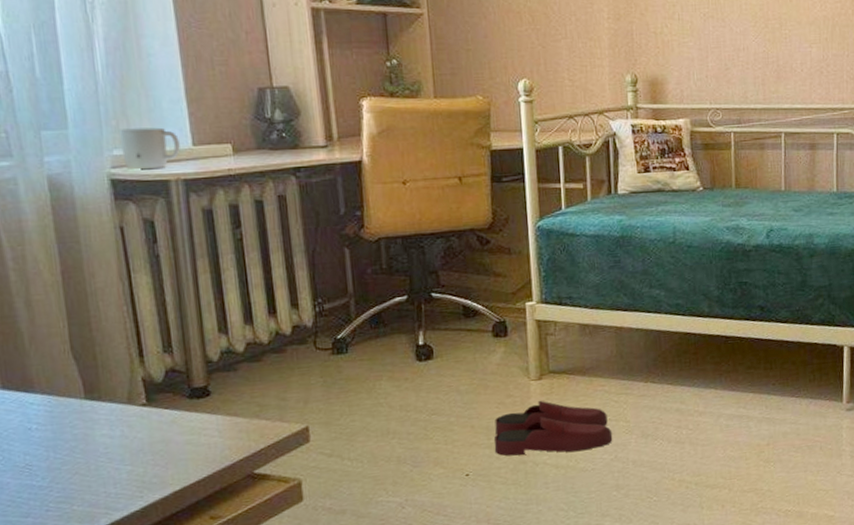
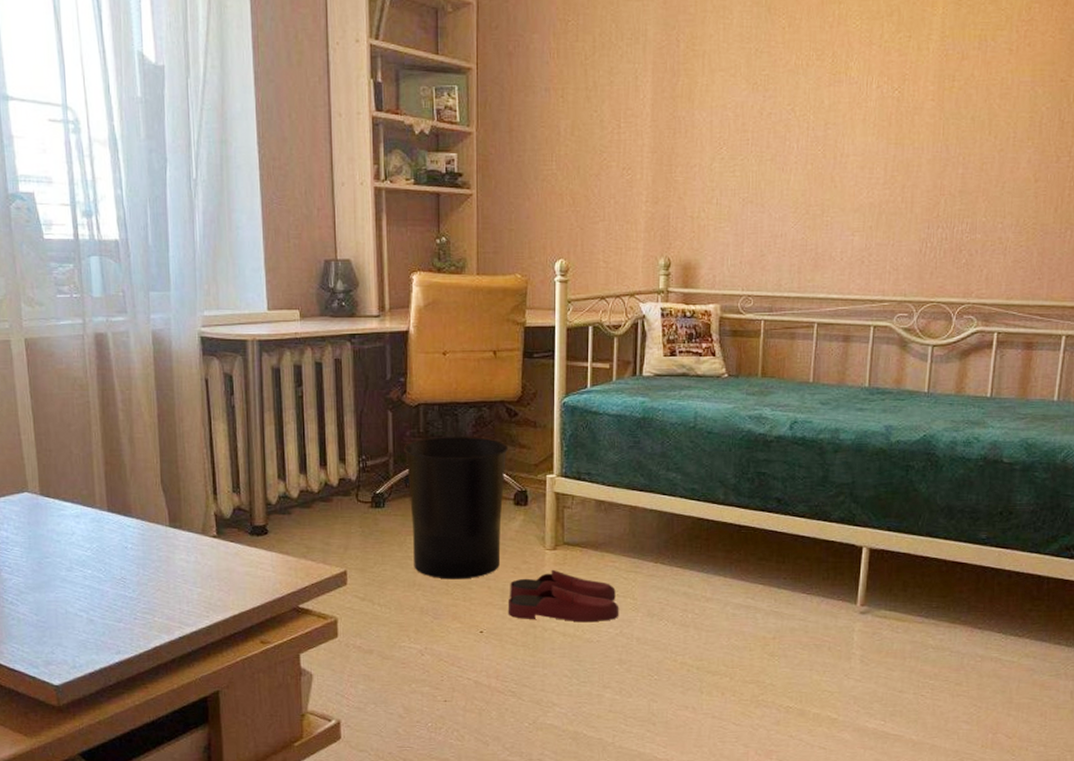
mug: present [118,127,180,170] -> none [209,292,257,330]
waste bin: none [365,269,483,424] -> present [404,437,509,580]

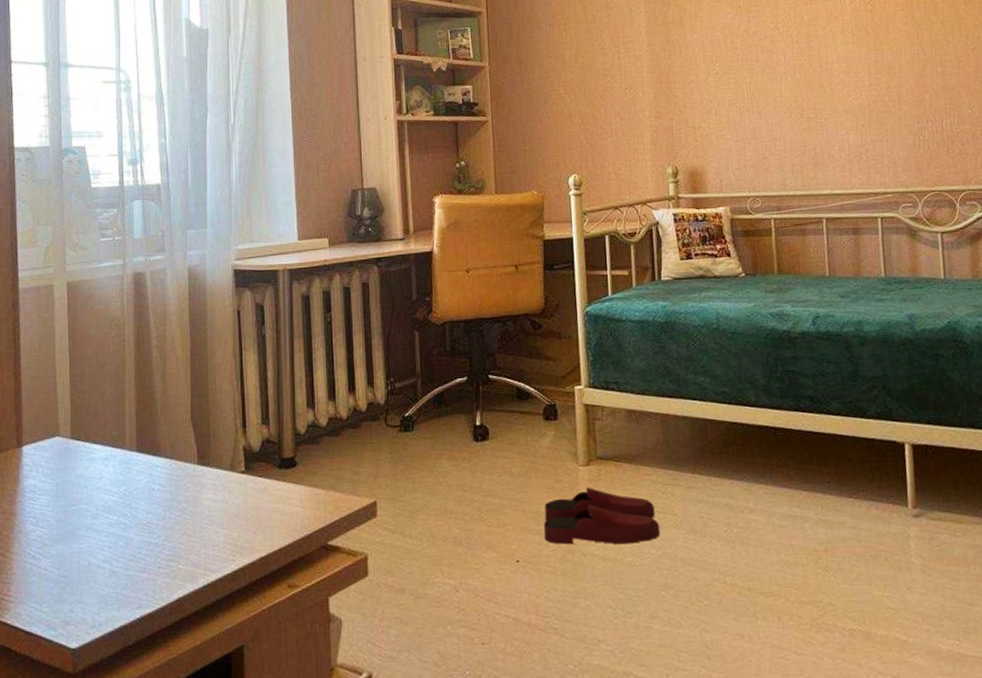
waste bin: present [404,437,509,580] -> none [431,352,535,505]

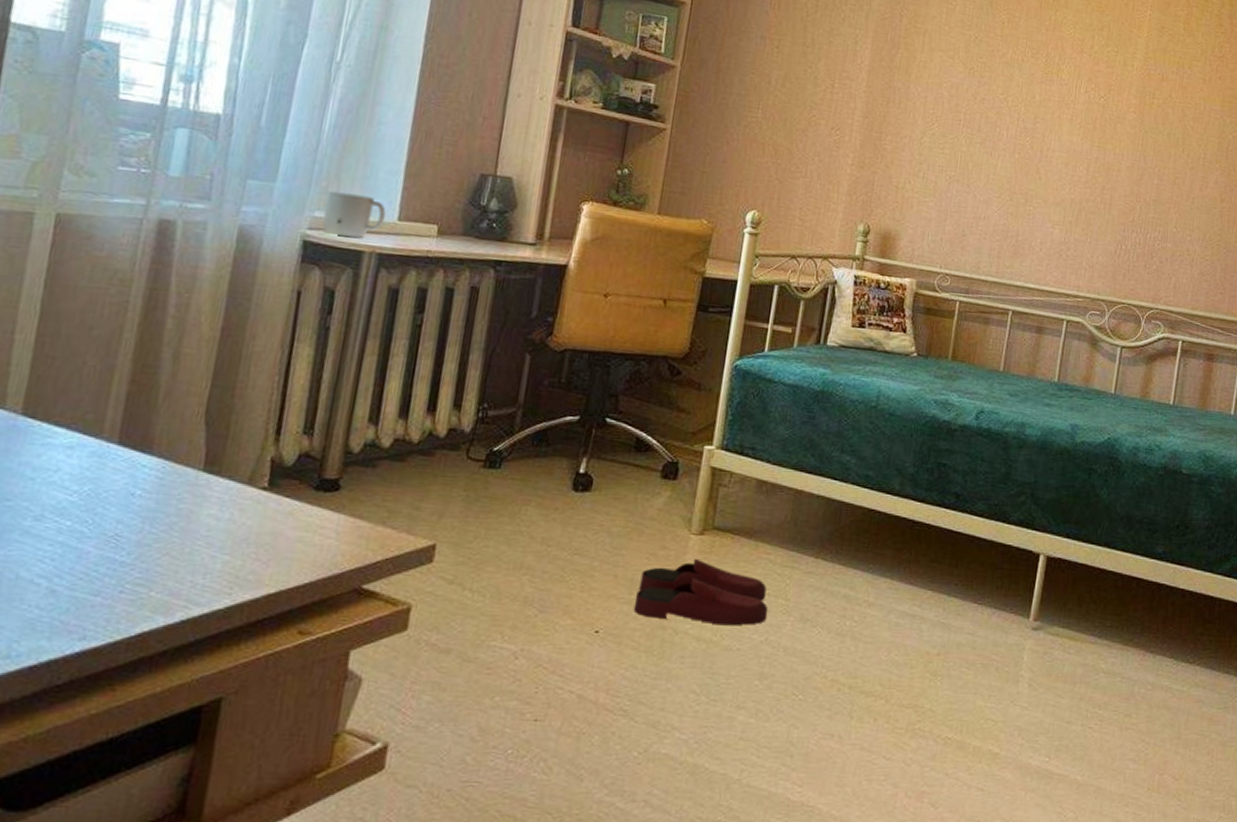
mug: none [243,225,288,262] -> present [321,191,386,238]

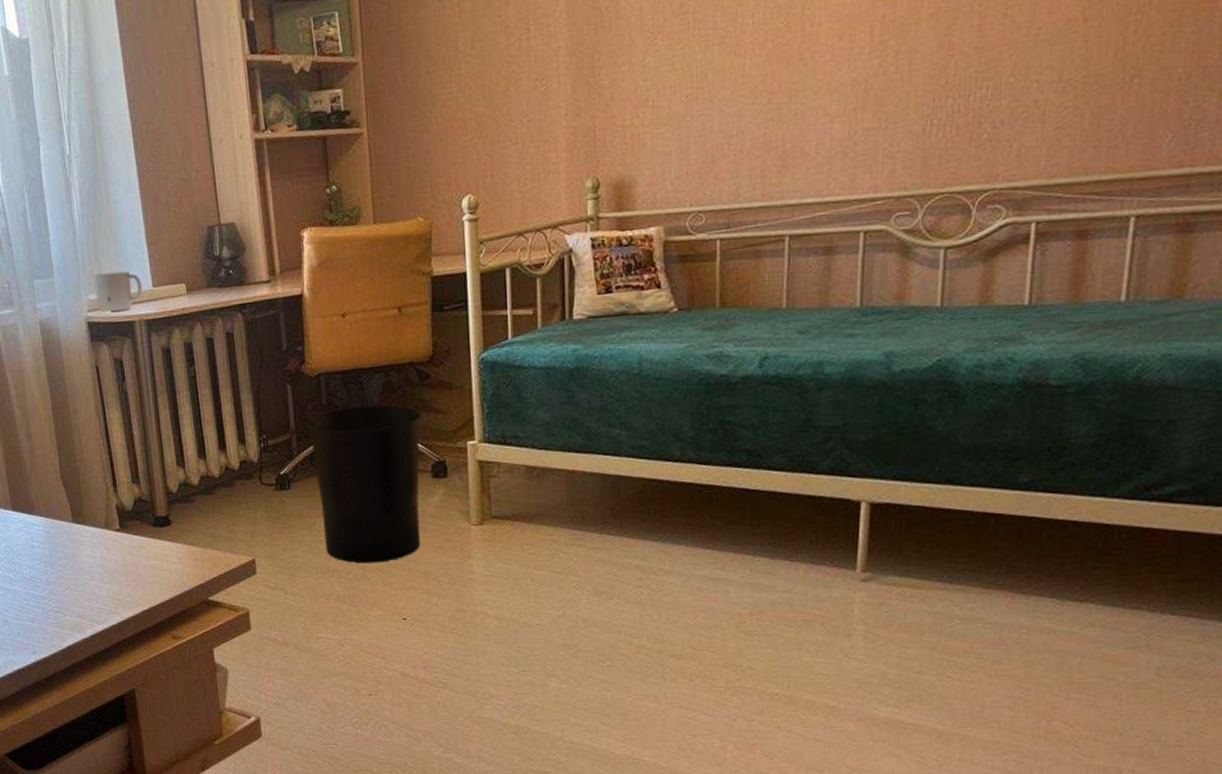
waste bin: none [525,390,665,564] -> present [306,405,423,564]
slippers: present [633,558,769,626] -> none [432,546,561,605]

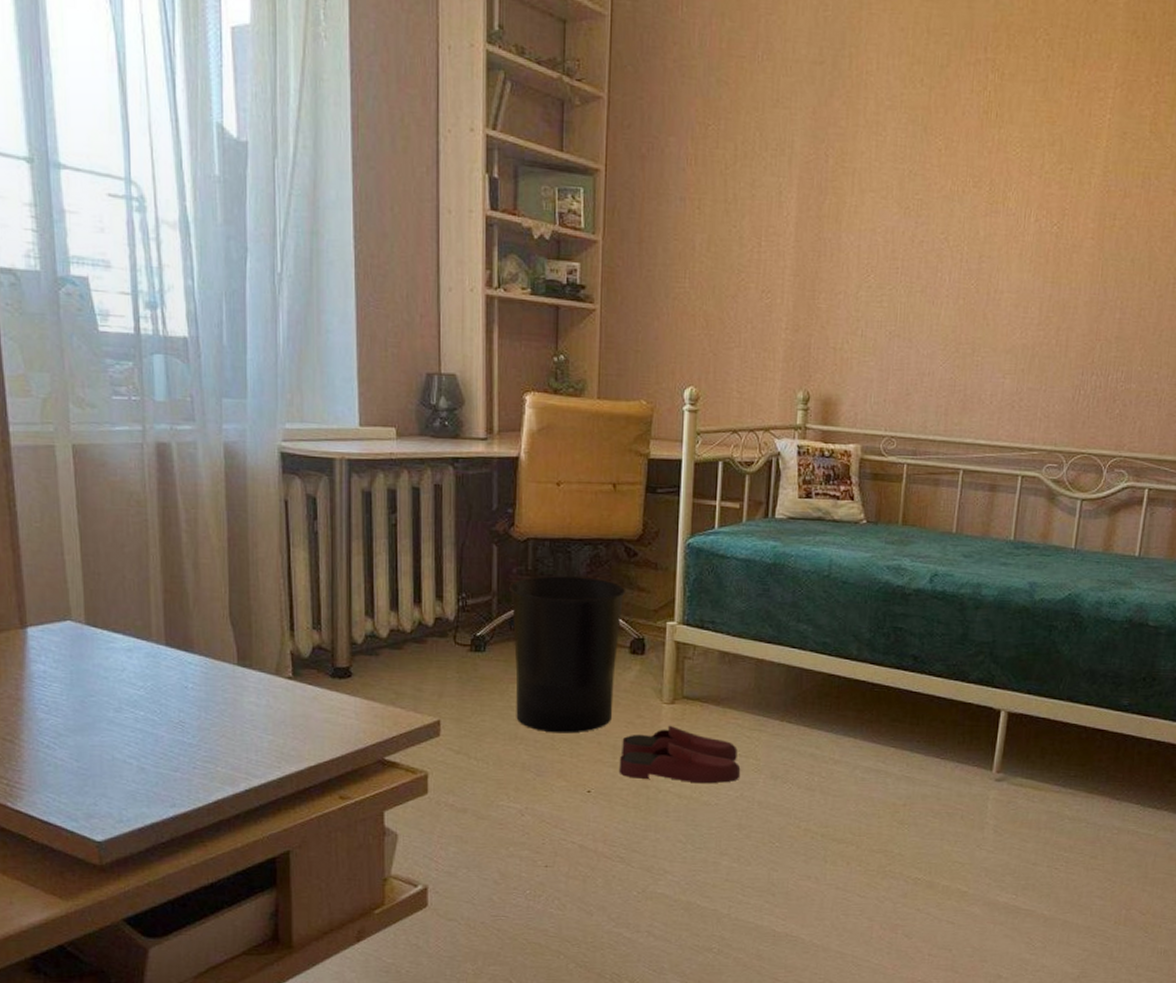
mug: present [92,271,143,313] -> none [292,403,347,446]
slippers: none [432,546,561,605] -> present [618,725,741,784]

